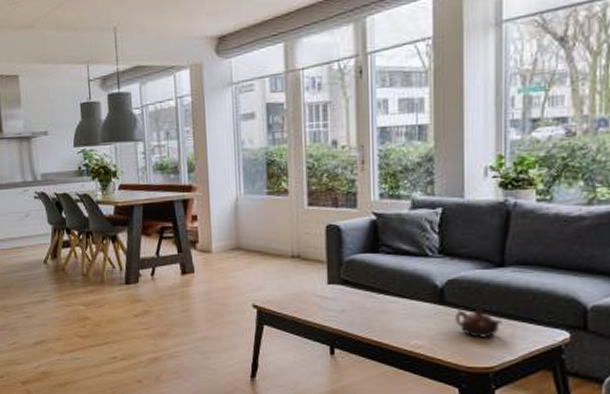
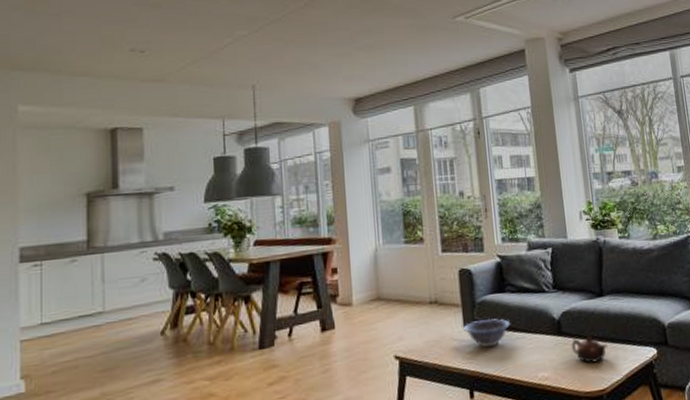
decorative bowl: none [326,278,383,308] -> present [463,318,511,348]

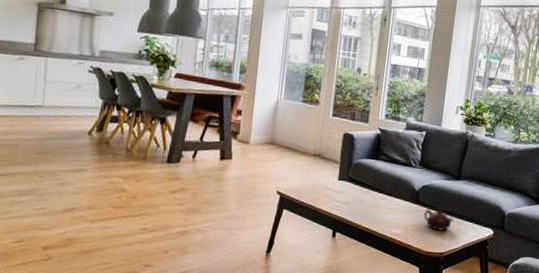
decorative bowl: present [463,318,511,348] -> none [337,177,378,201]

